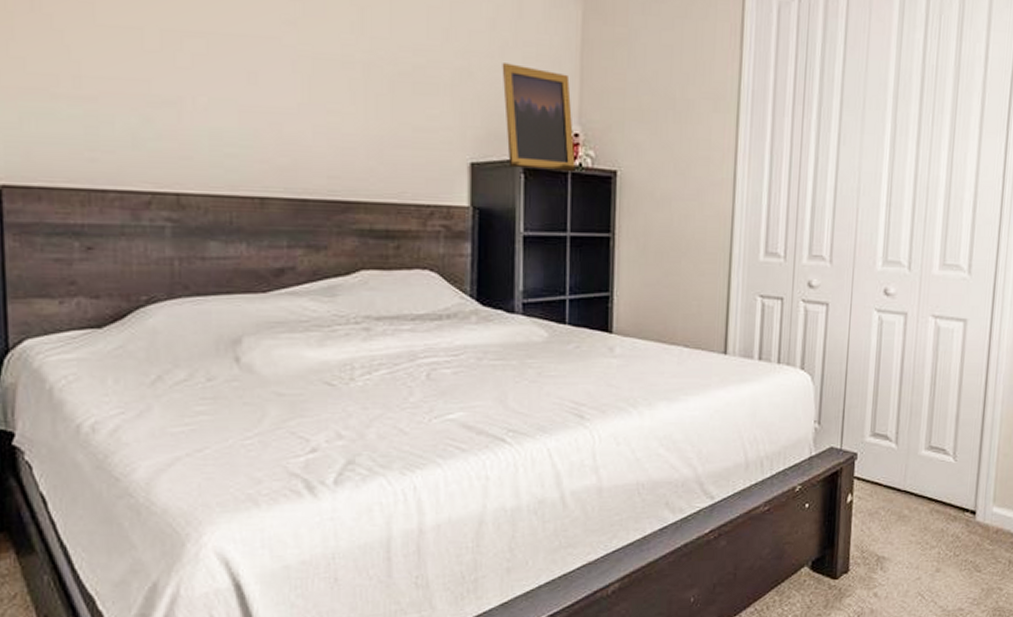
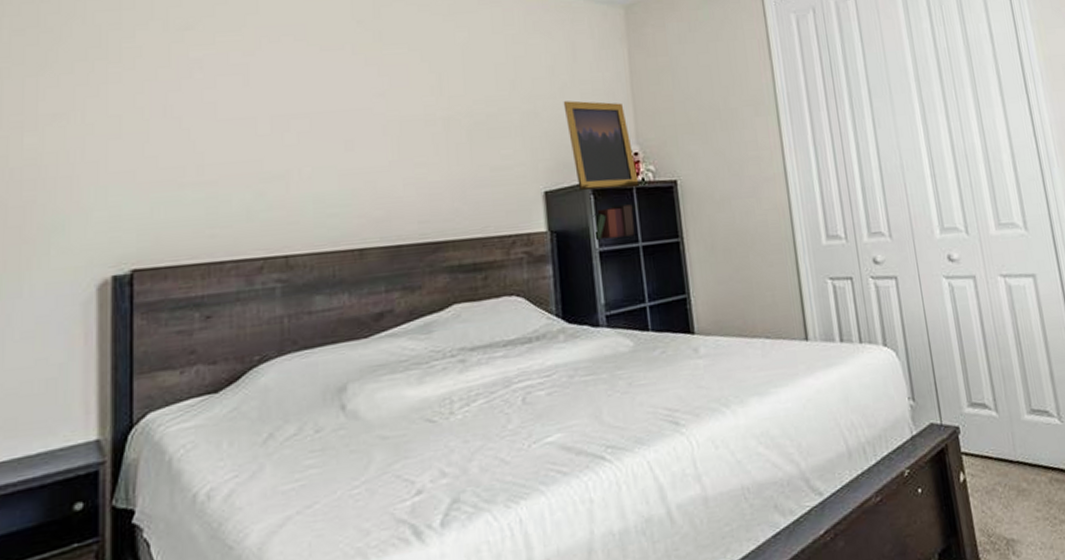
books: none [521,189,565,224] -> present [593,204,635,240]

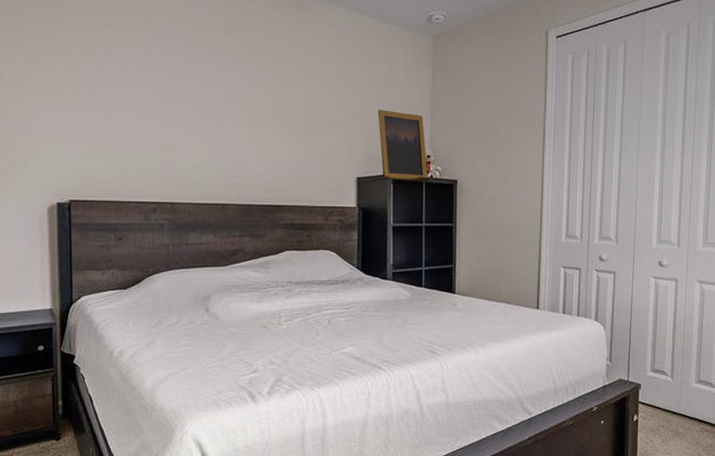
books: present [593,204,635,240] -> none [391,194,421,218]

